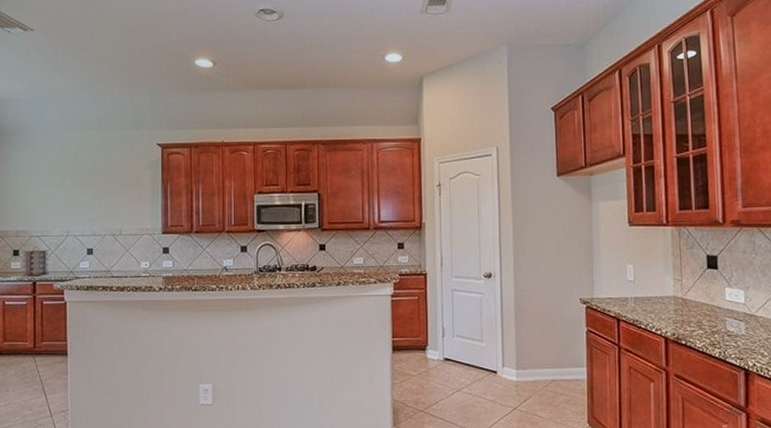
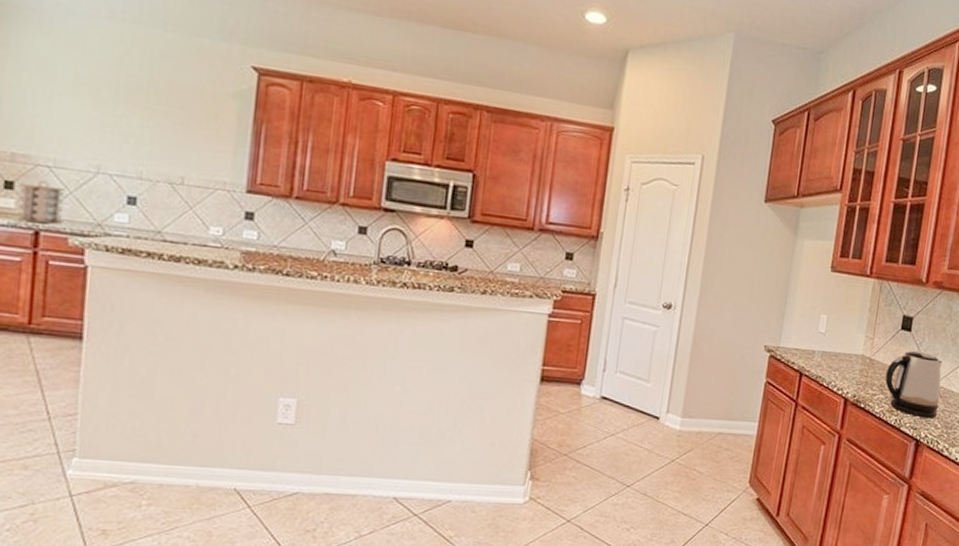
kettle: none [701,287,762,347] -> present [885,351,942,418]

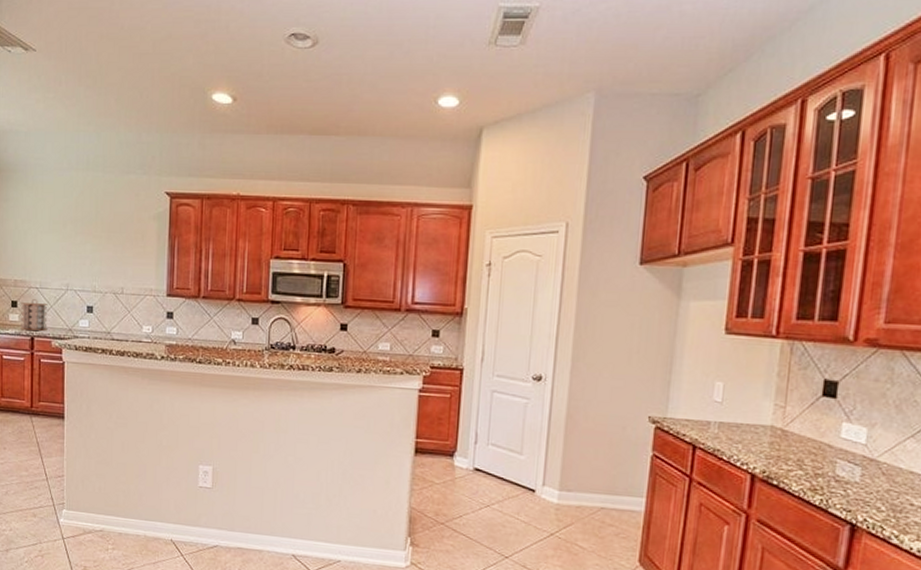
kettle: present [885,351,942,418] -> none [804,421,883,499]

